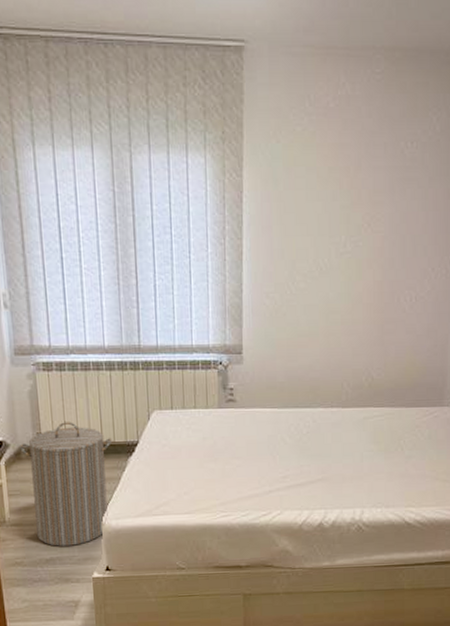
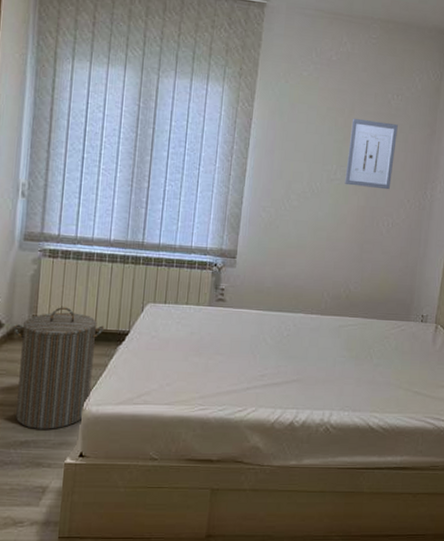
wall art: none [356,176,415,259] -> present [345,118,398,190]

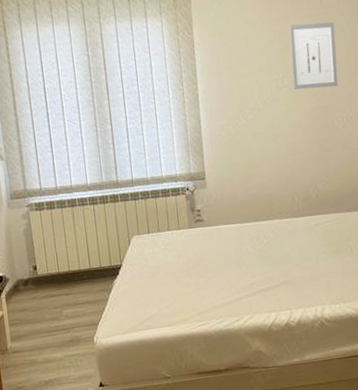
laundry hamper: present [14,307,105,429] -> none [18,253,99,369]

